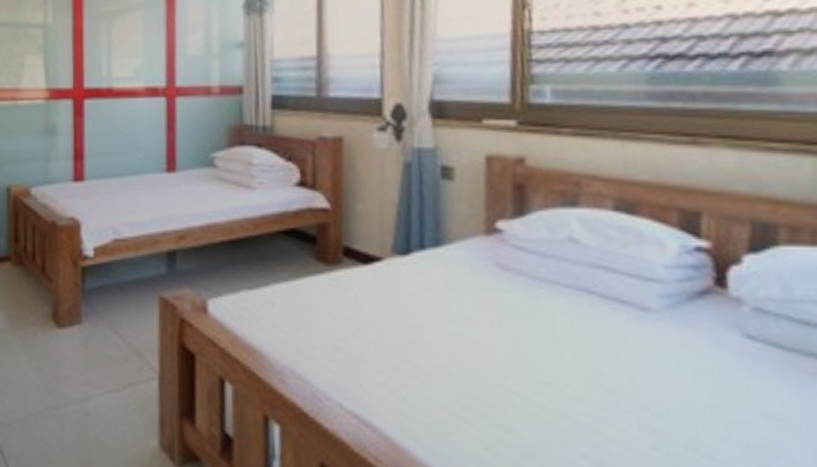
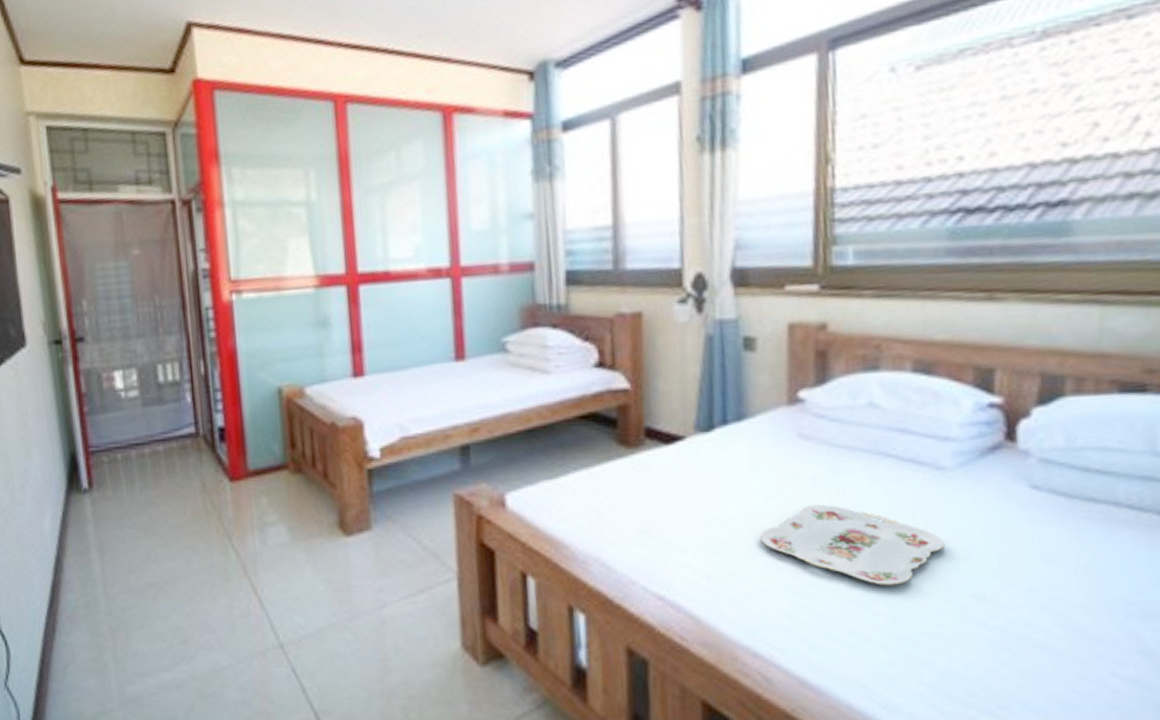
serving tray: none [457,335,654,427] -> present [760,504,946,586]

